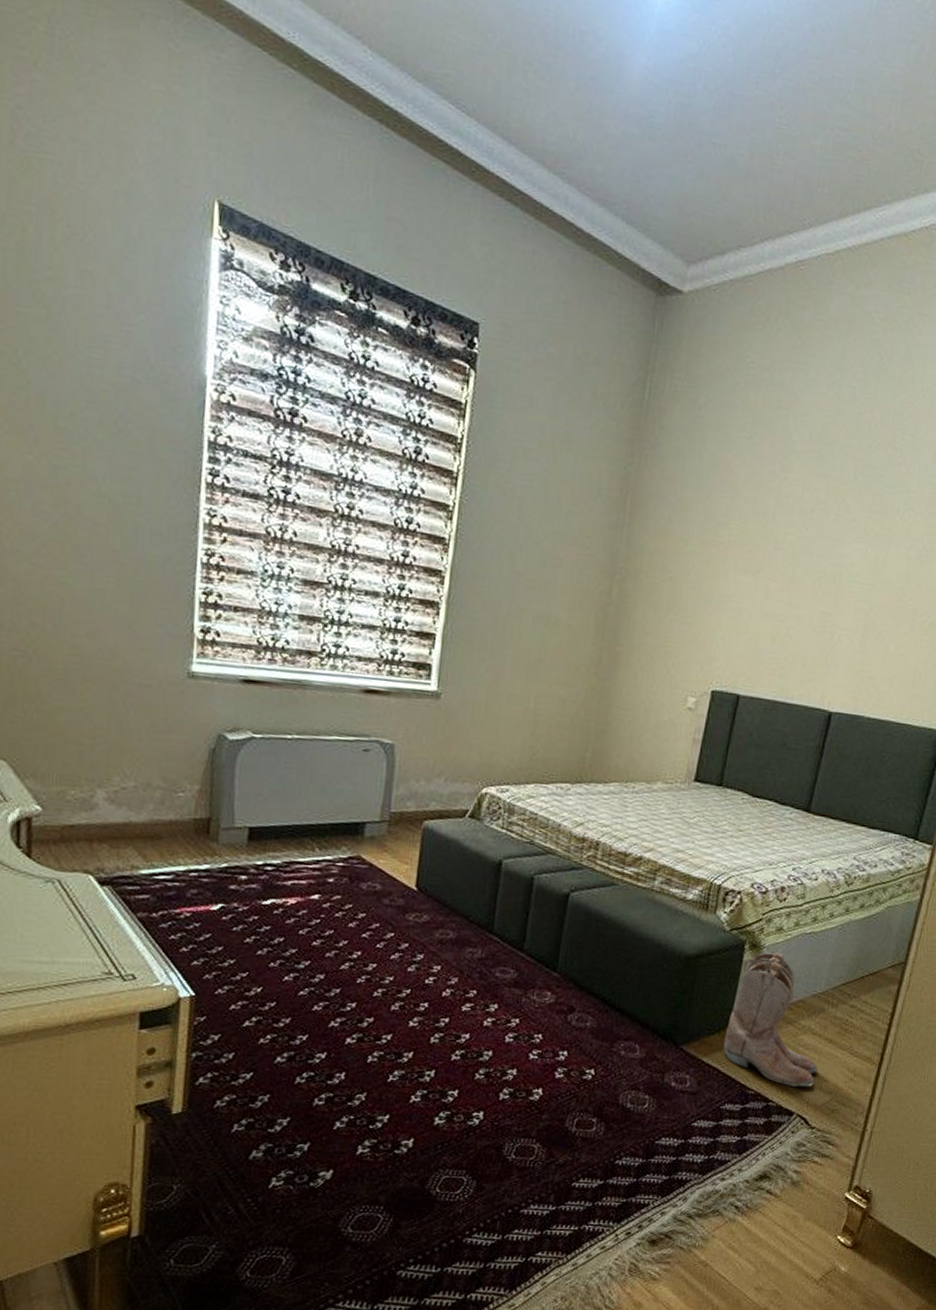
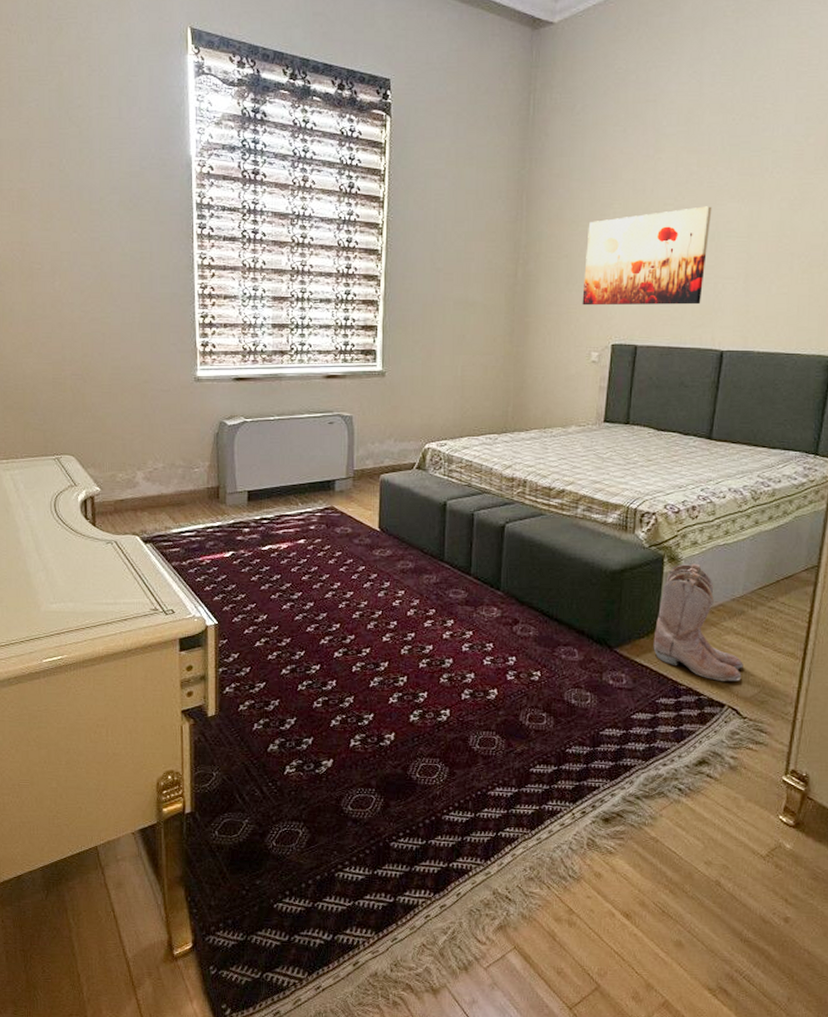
wall art: none [683,541,837,656] -> present [582,206,712,306]

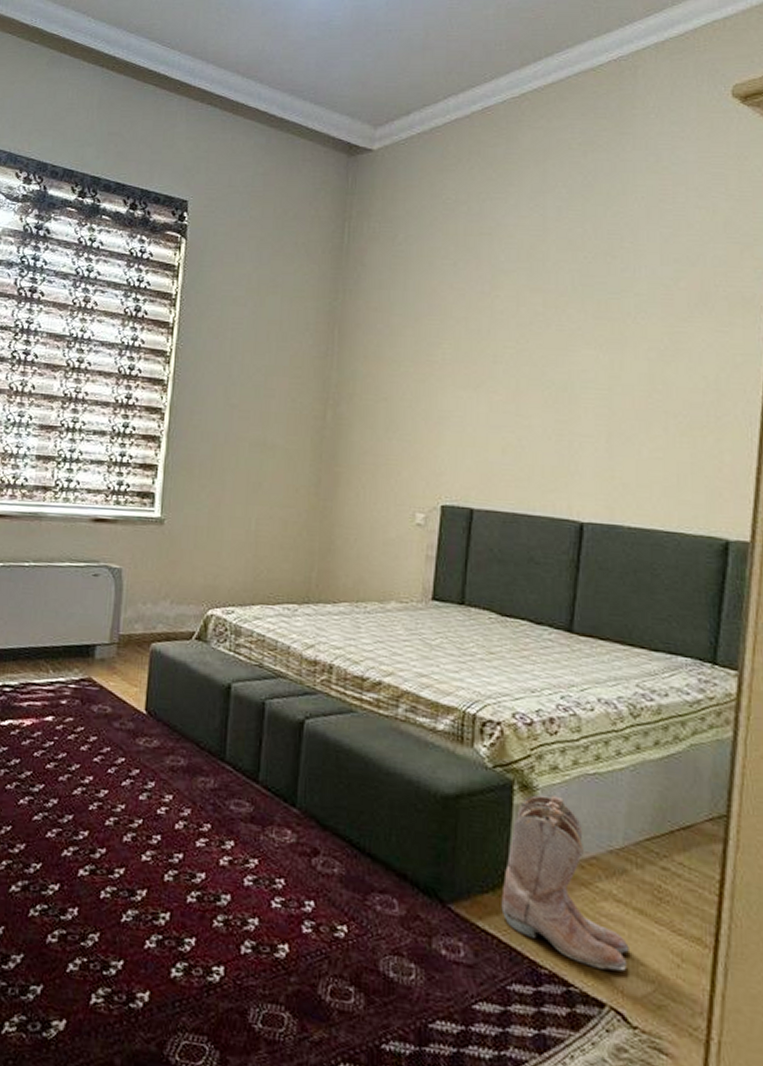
wall art: present [582,206,712,306] -> none [404,351,563,465]

